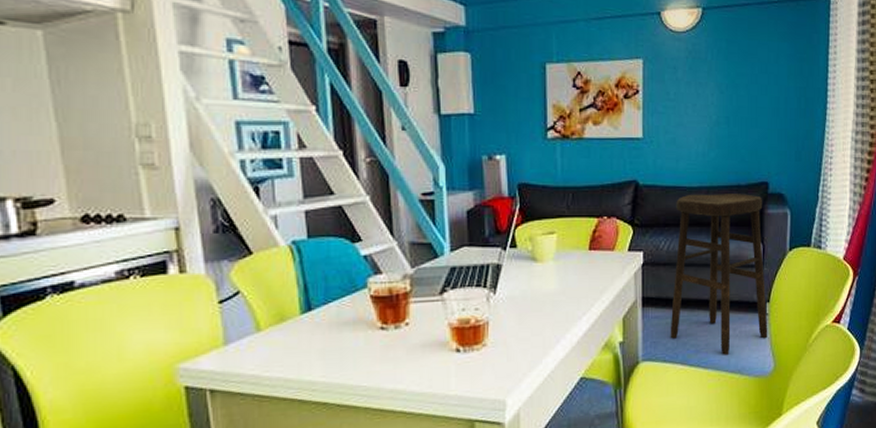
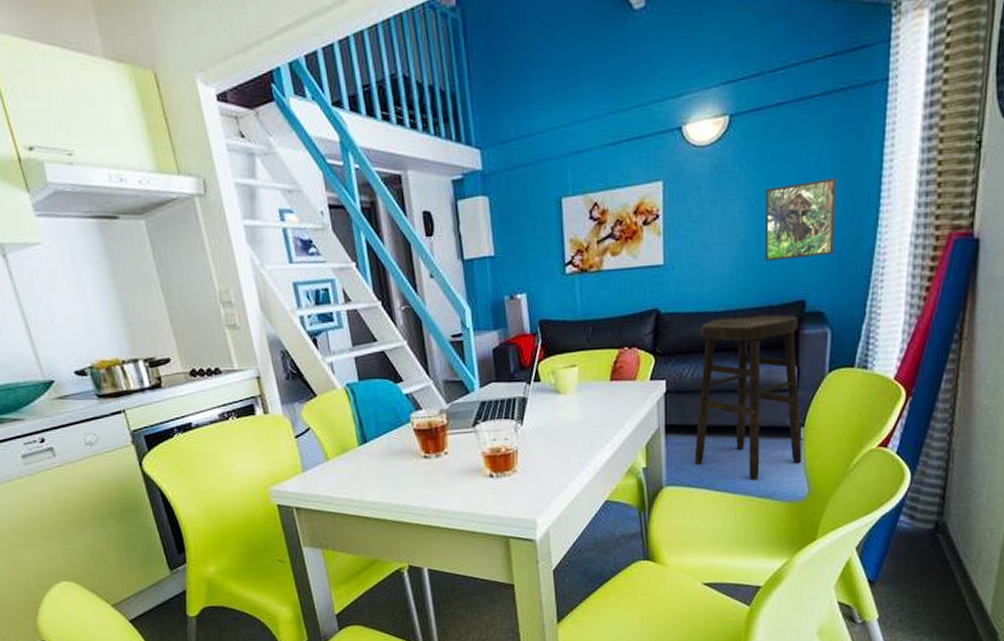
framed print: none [733,74,792,143] -> present [764,177,836,261]

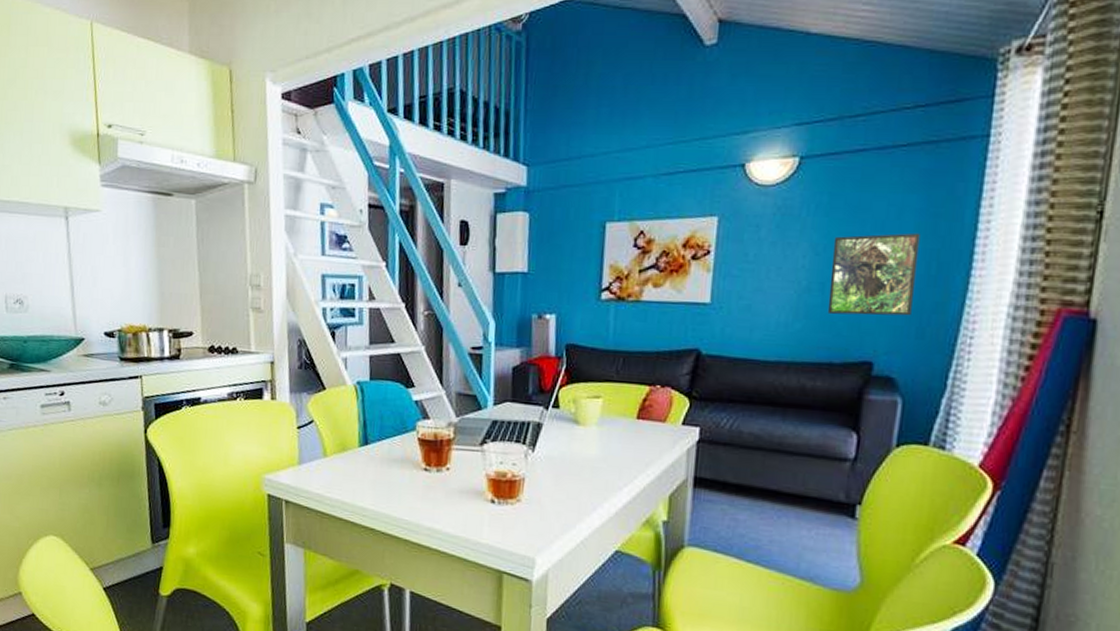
stool: present [694,315,802,480] -> none [724,368,863,558]

